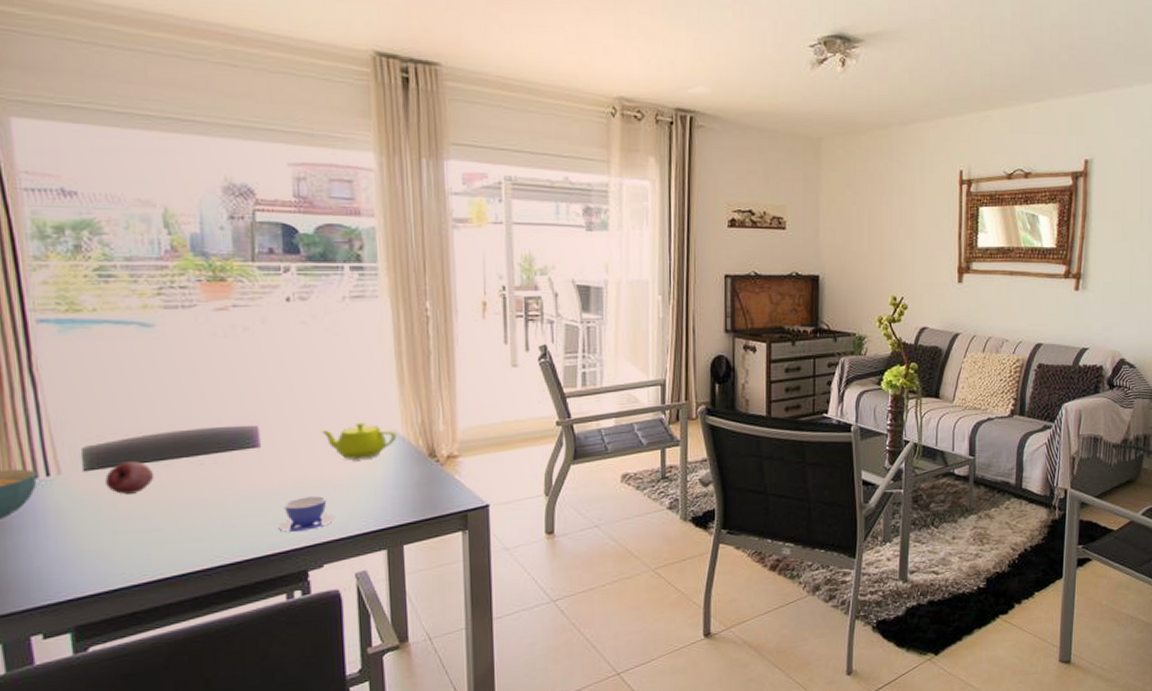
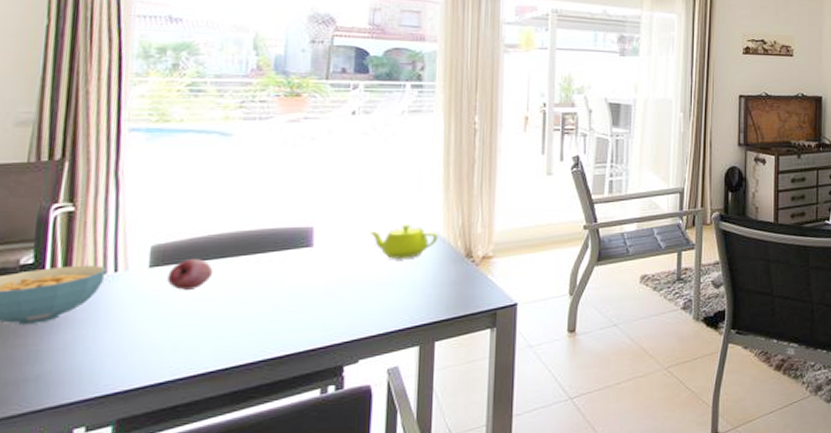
teacup: present [278,496,335,532] -> none [320,293,374,328]

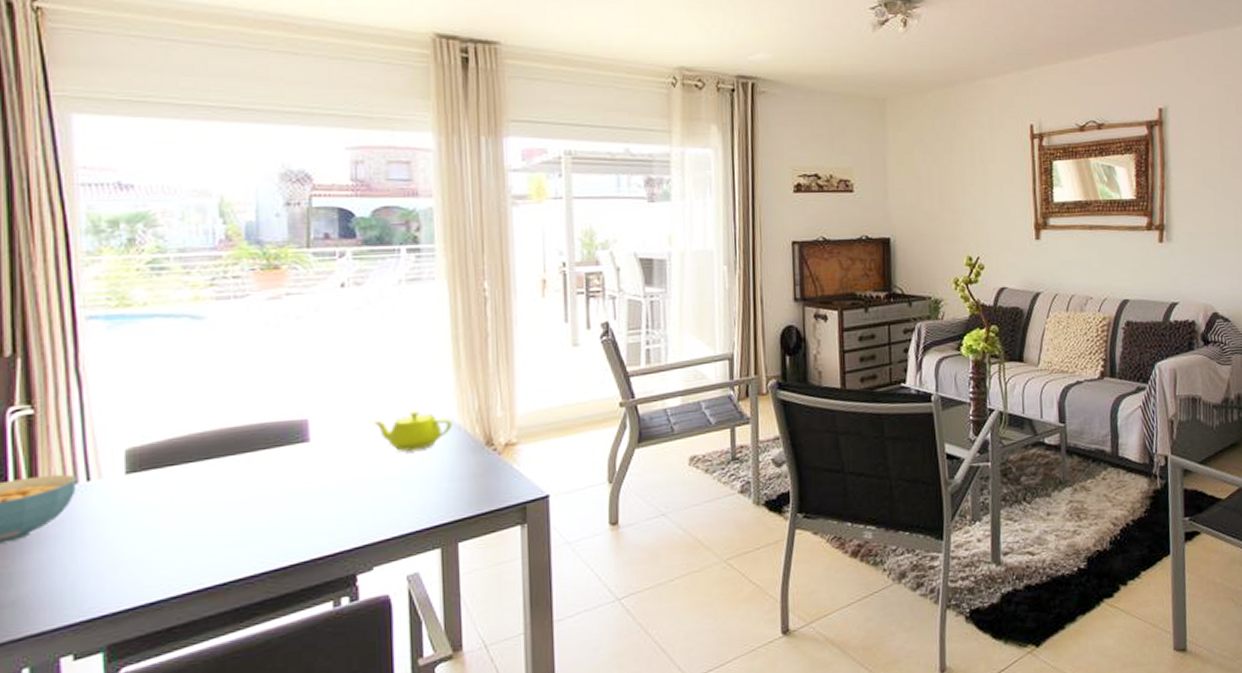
fruit: present [167,259,214,290] -> none [148,461,199,498]

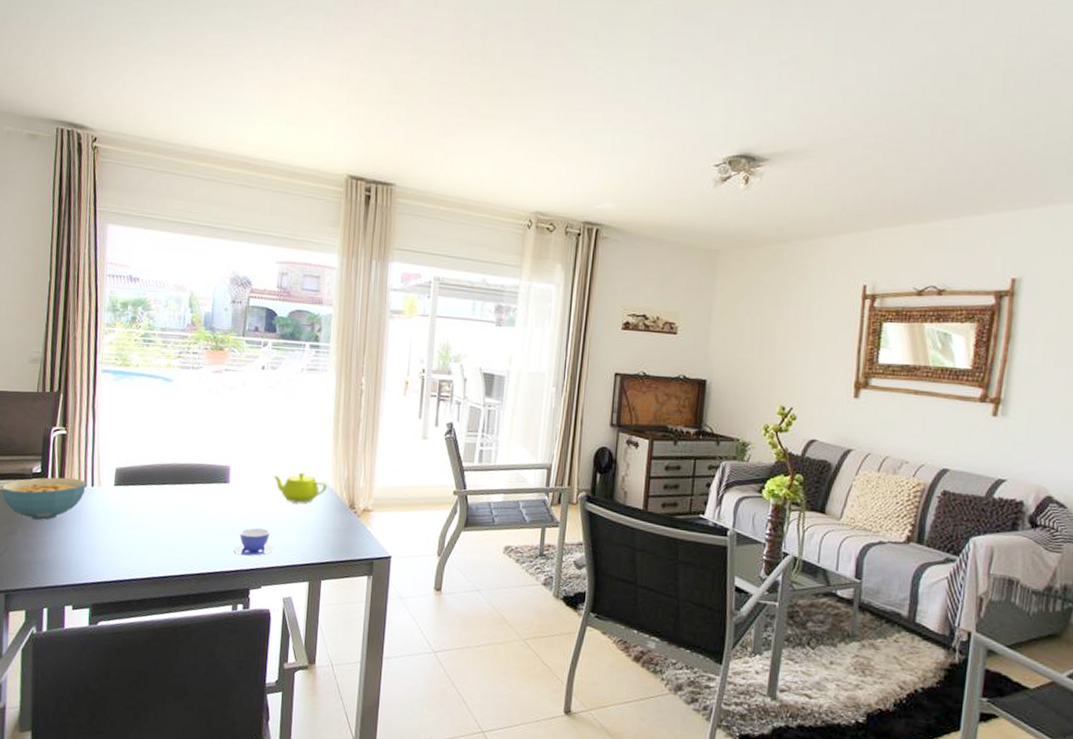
teacup: none [326,492,386,533] -> present [233,528,274,556]

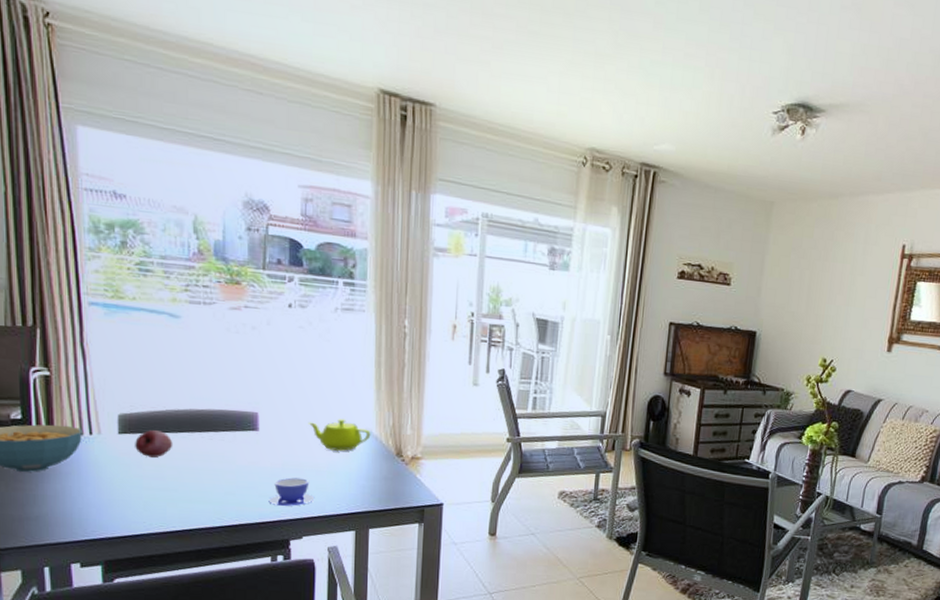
fruit: none [126,482,158,508] -> present [135,430,173,458]

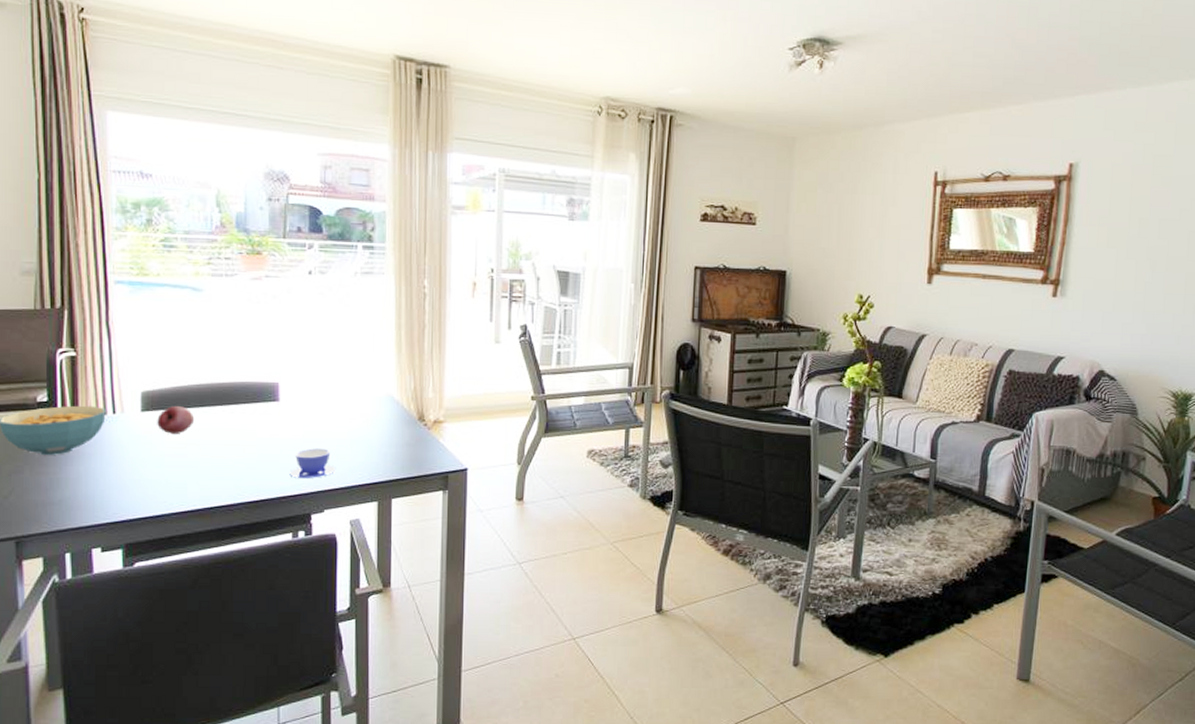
teapot: present [308,419,371,452] -> none [329,385,392,419]

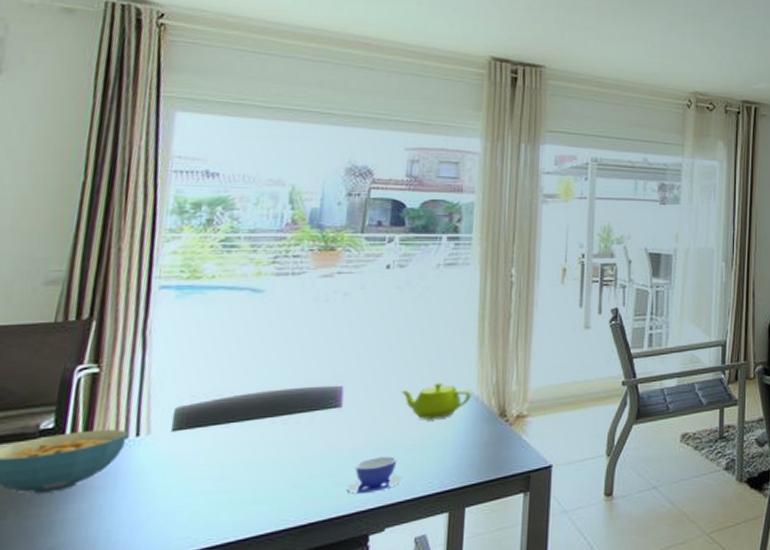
fruit: present [157,406,195,434] -> none [190,421,238,455]
teapot: none [329,385,392,419] -> present [400,382,472,420]

